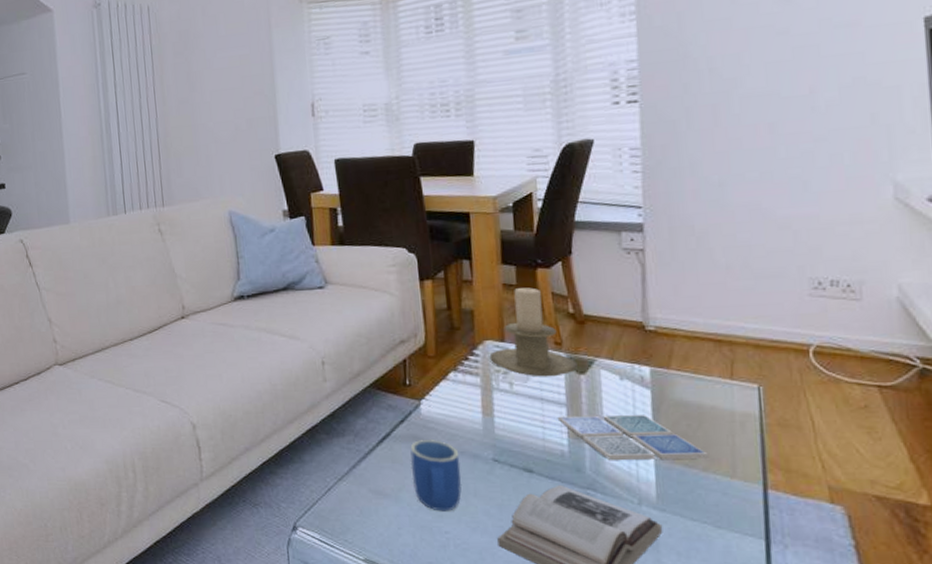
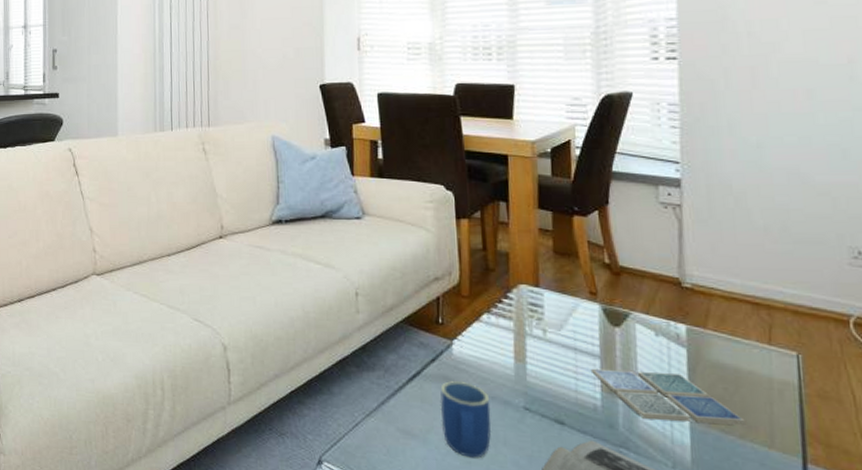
candle holder: present [489,287,578,377] -> none [523,234,612,327]

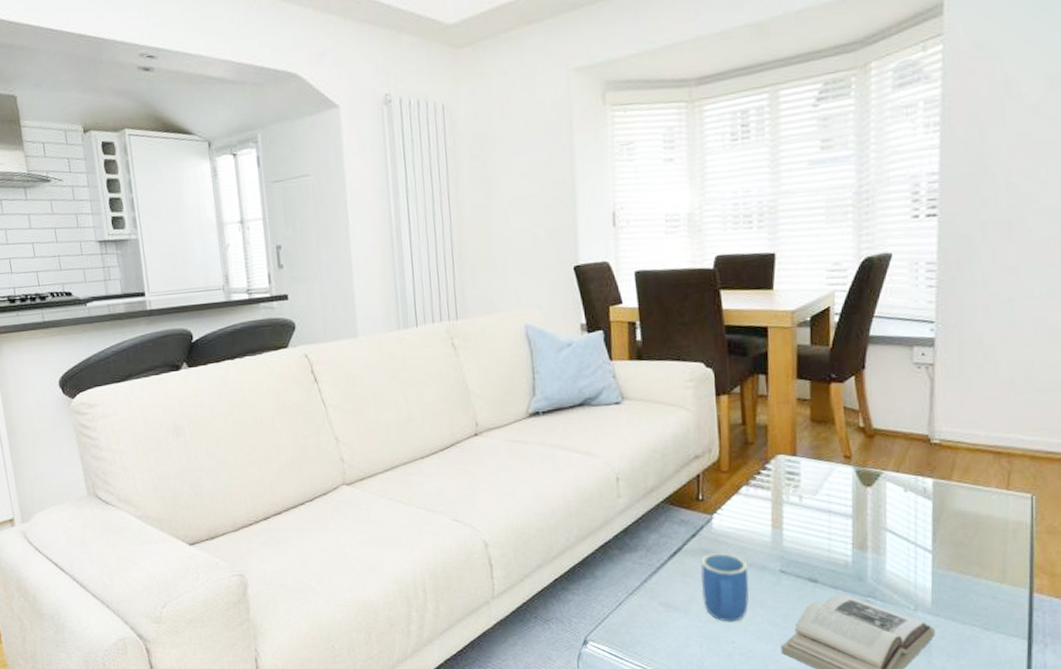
drink coaster: present [590,368,745,425] -> none [843,525,981,569]

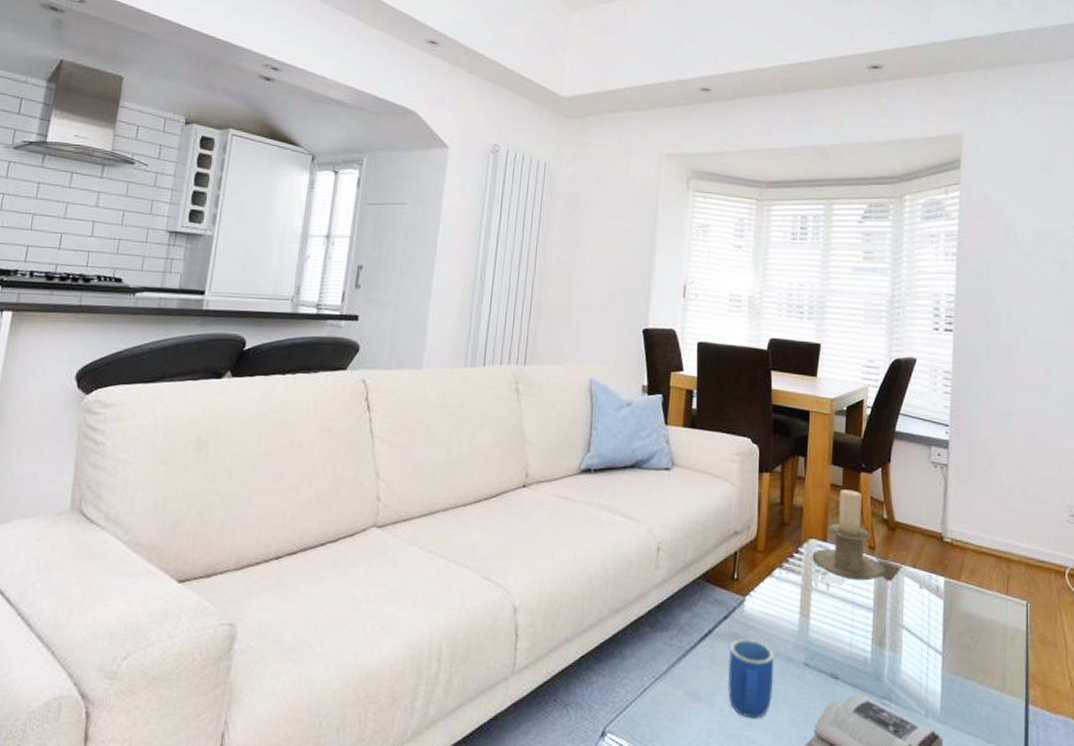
candle holder: none [781,402,865,490] -> present [812,490,886,581]

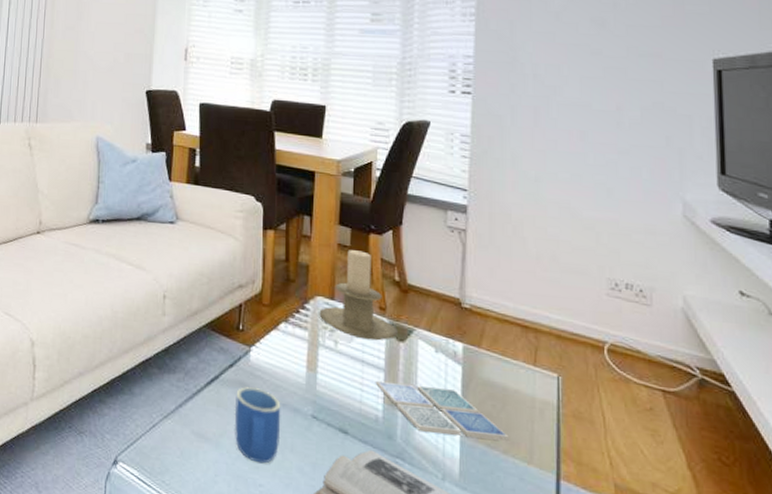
drink coaster: none [864,621,984,671] -> present [375,380,509,441]

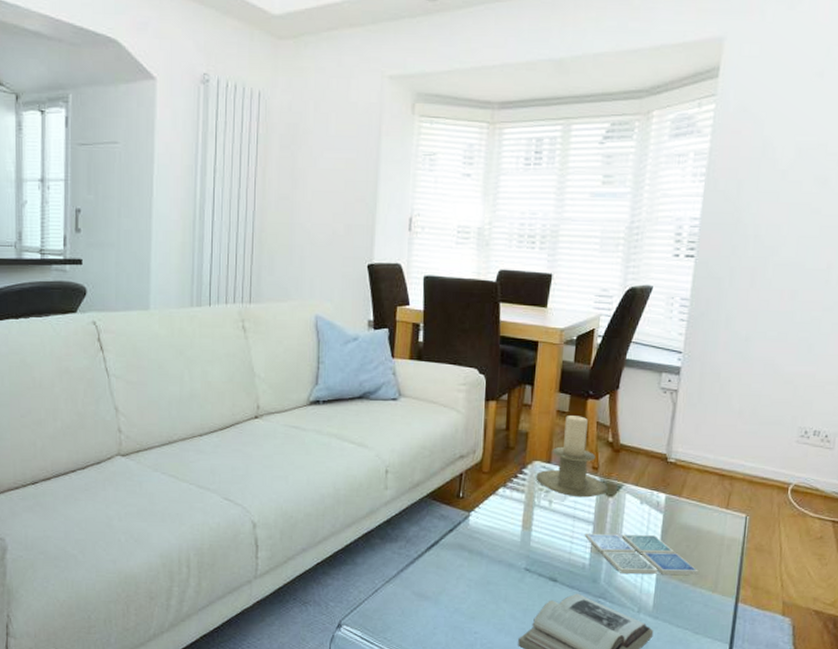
mug: present [234,387,281,464] -> none [452,548,497,614]

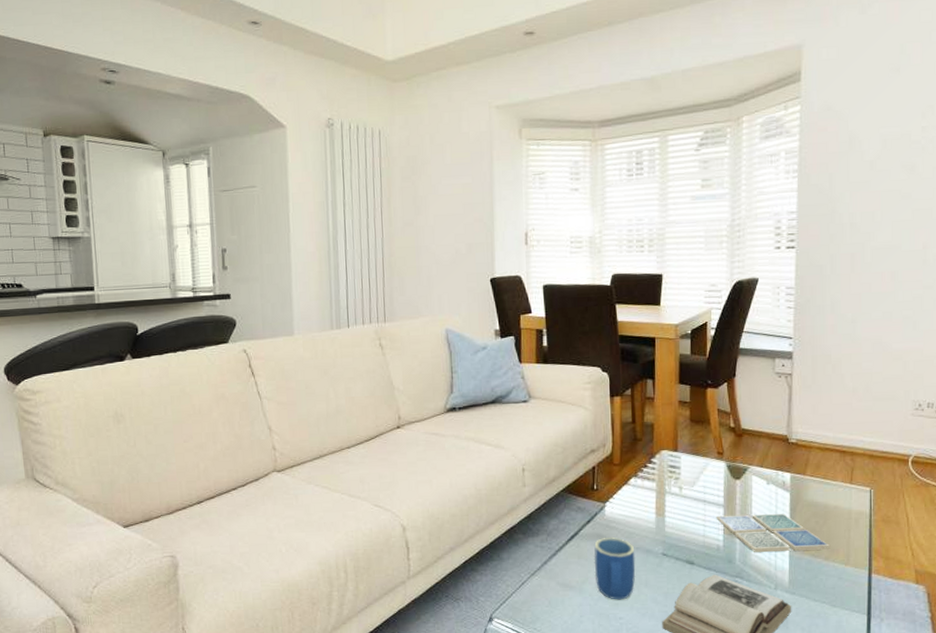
mug: none [452,548,497,614] -> present [594,537,636,600]
candle holder: present [536,416,608,498] -> none [664,405,734,482]

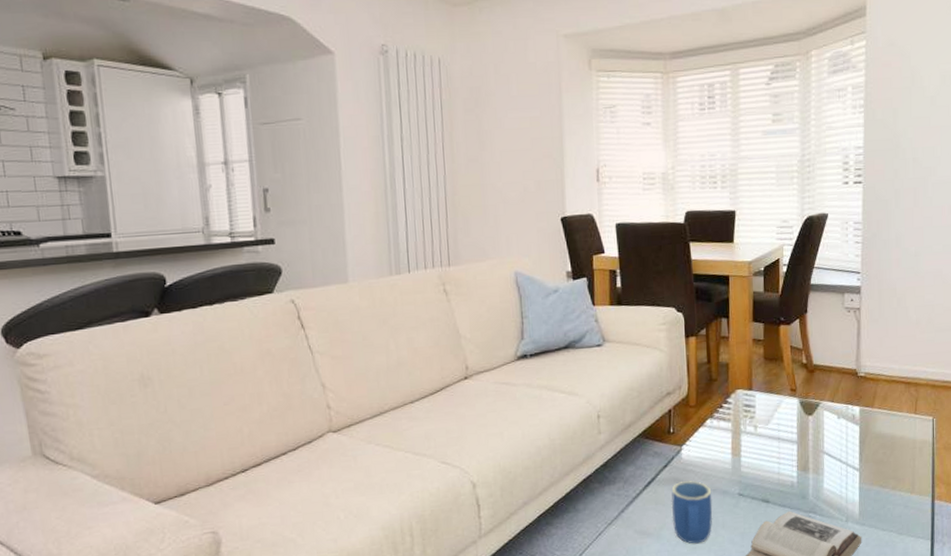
drink coaster: present [716,514,830,552] -> none [789,447,896,487]

